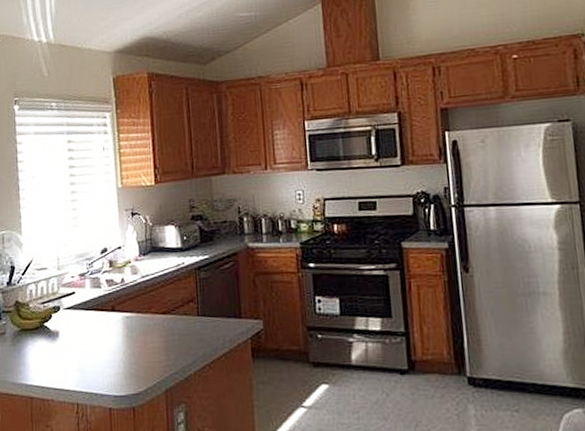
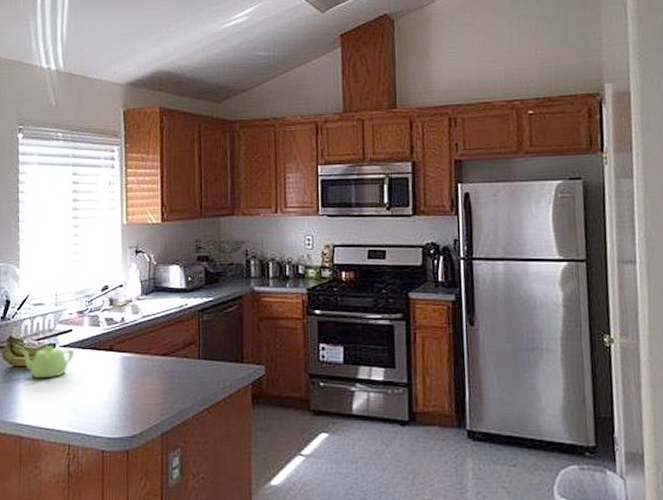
teapot: none [27,309,79,340] -> present [20,346,75,378]

